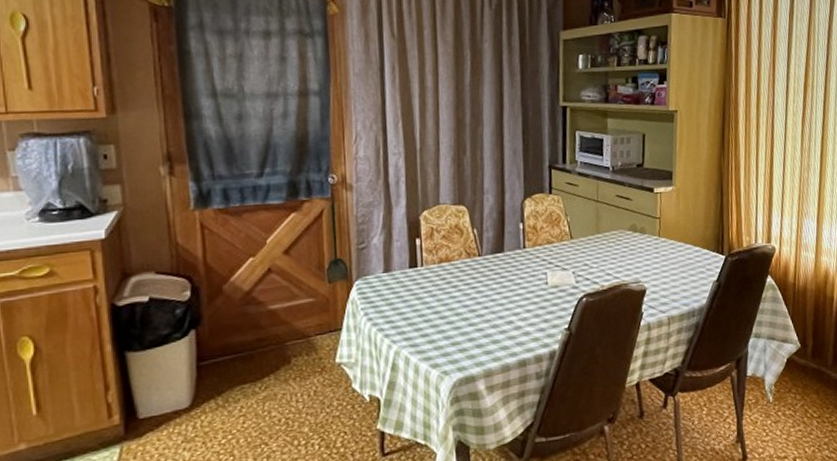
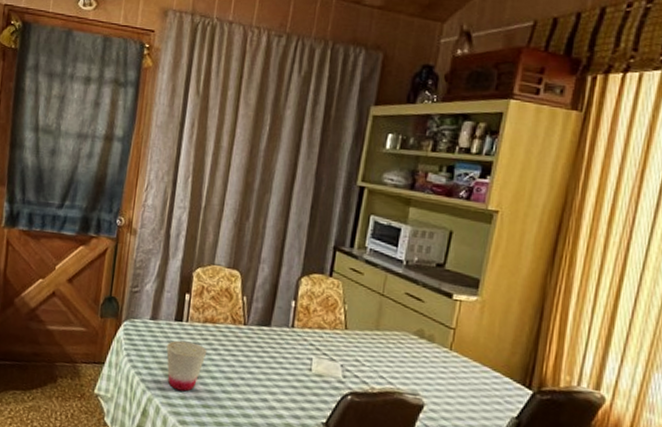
cup: none [406,285,448,336] -> present [166,340,208,392]

